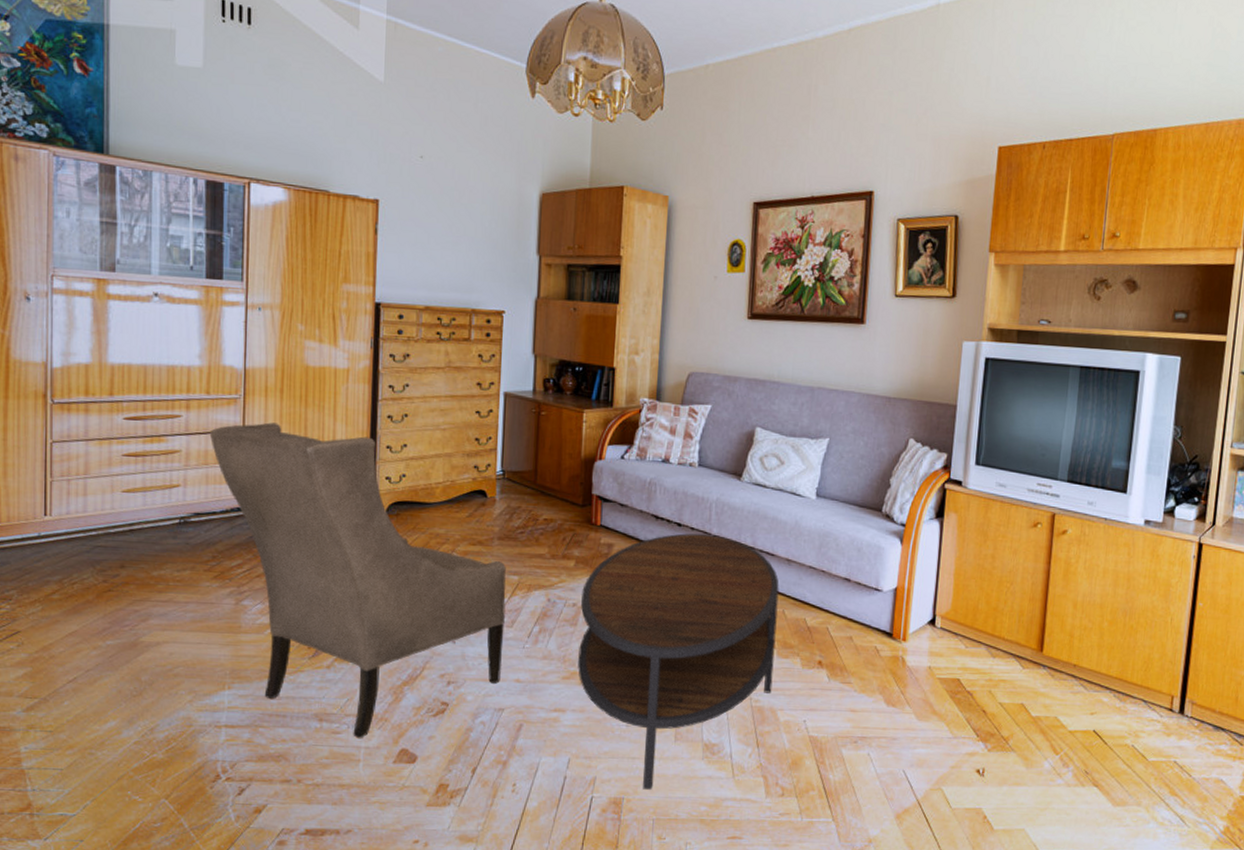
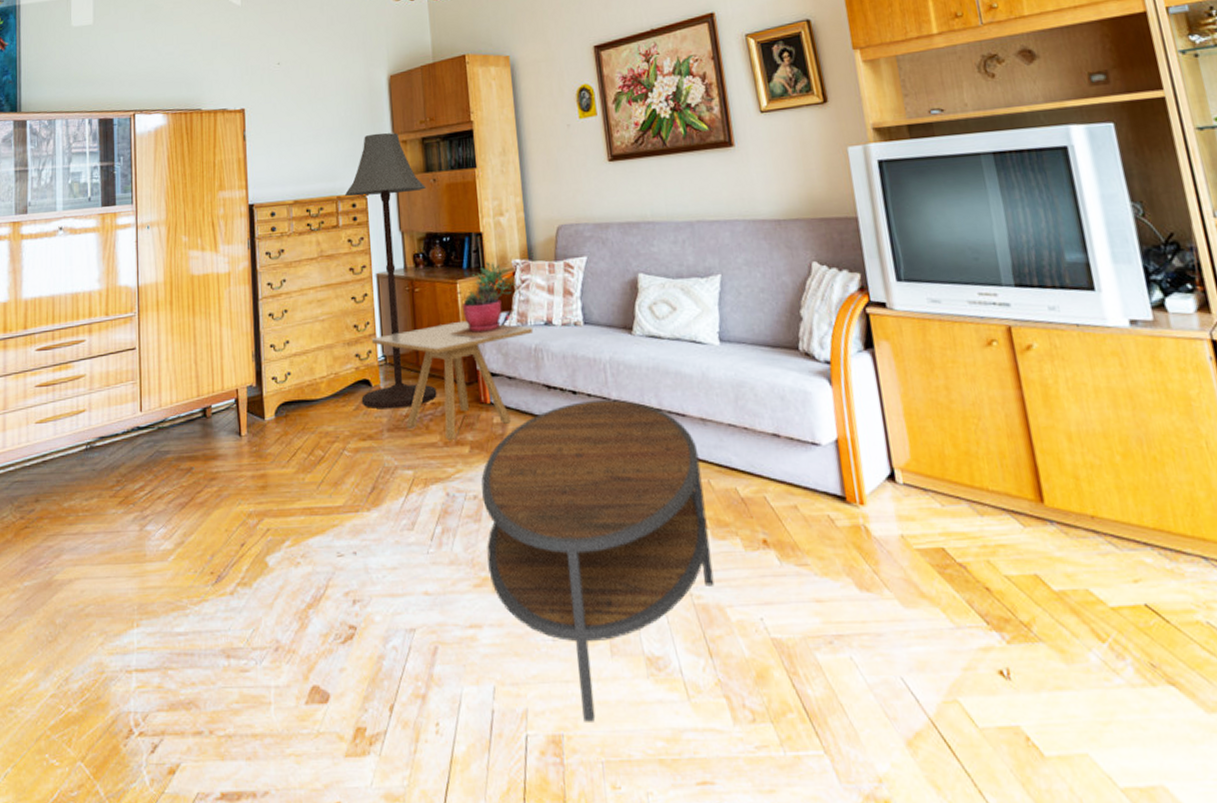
armchair: present [209,422,506,739] -> none [109,335,408,677]
floor lamp: none [475,251,565,520] -> present [344,132,437,409]
side table: none [491,448,651,554] -> present [371,320,534,440]
succulent plant: none [571,396,640,467] -> present [450,261,522,338]

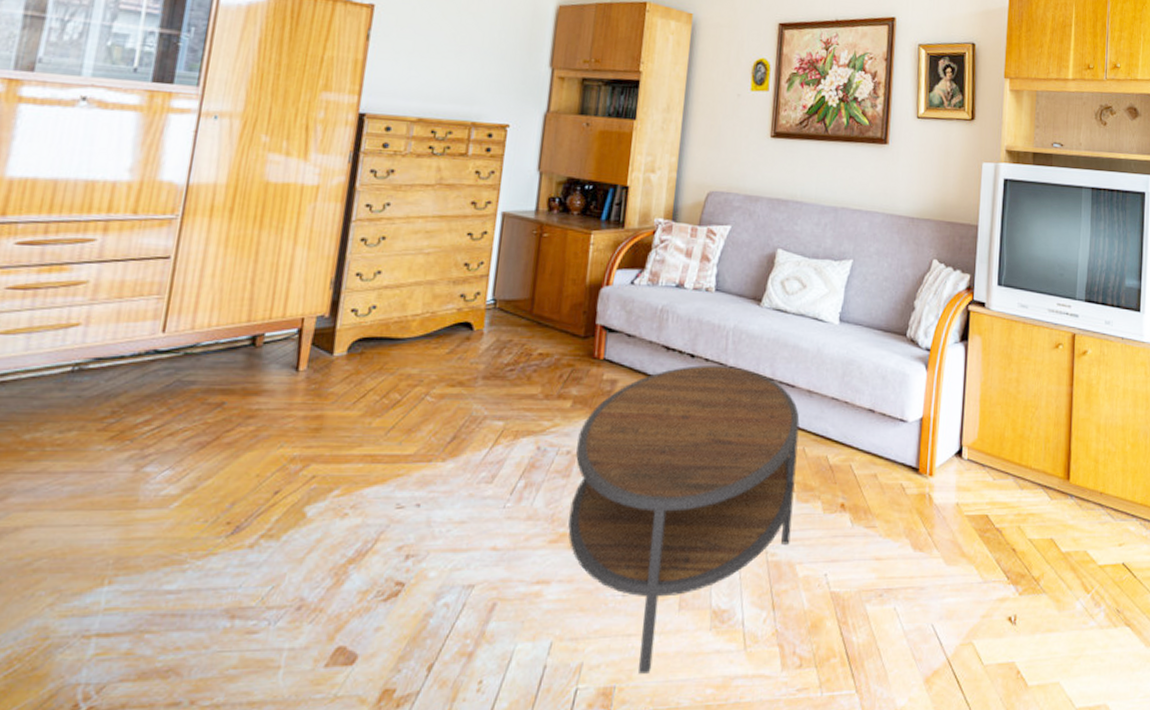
floor lamp: present [344,132,437,409] -> none [458,63,577,356]
side table: present [371,320,534,440] -> none [482,273,664,393]
succulent plant: present [450,261,522,338] -> none [574,217,654,293]

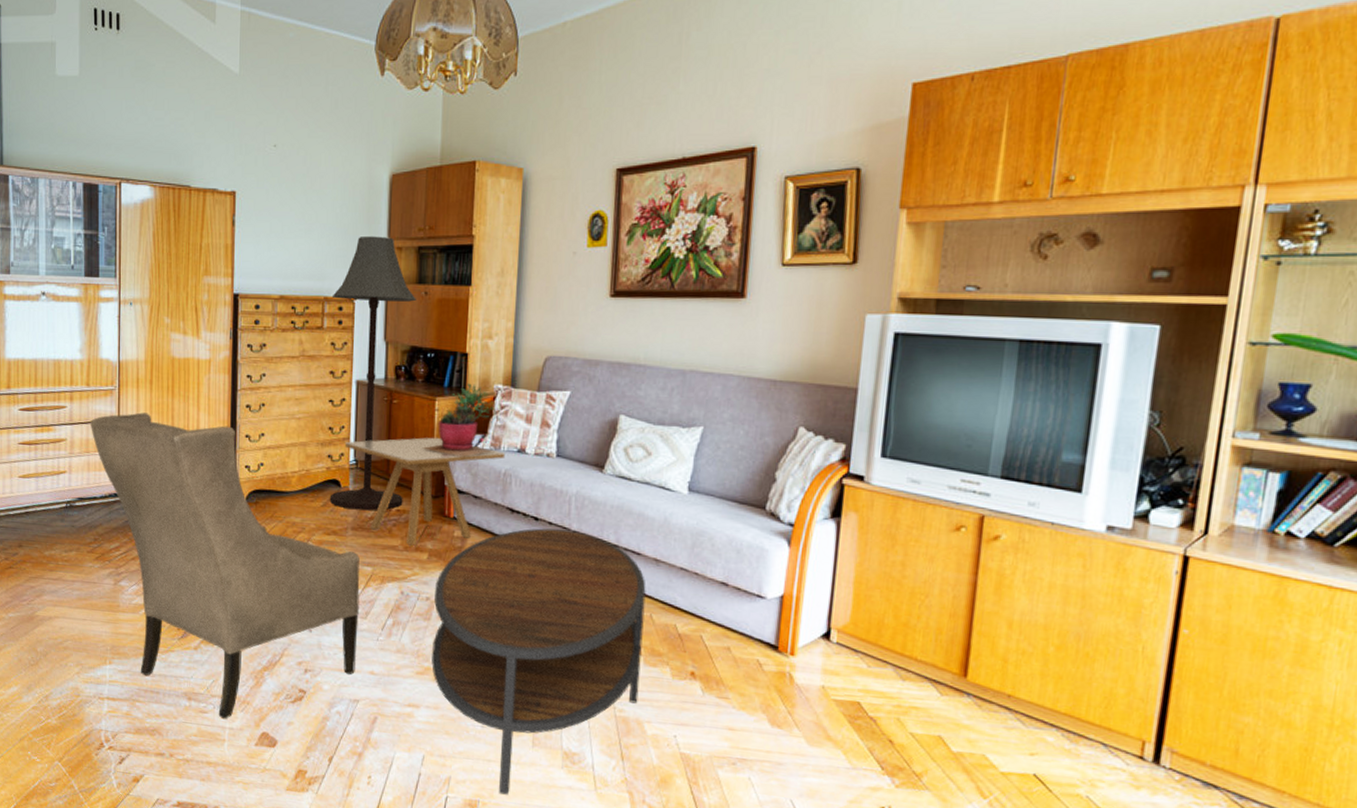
armchair: none [129,247,490,639] -> present [90,412,360,720]
floor lamp: none [458,63,577,356] -> present [329,235,416,511]
side table: none [482,273,664,393] -> present [344,437,506,546]
succulent plant: none [574,217,654,293] -> present [423,383,495,457]

